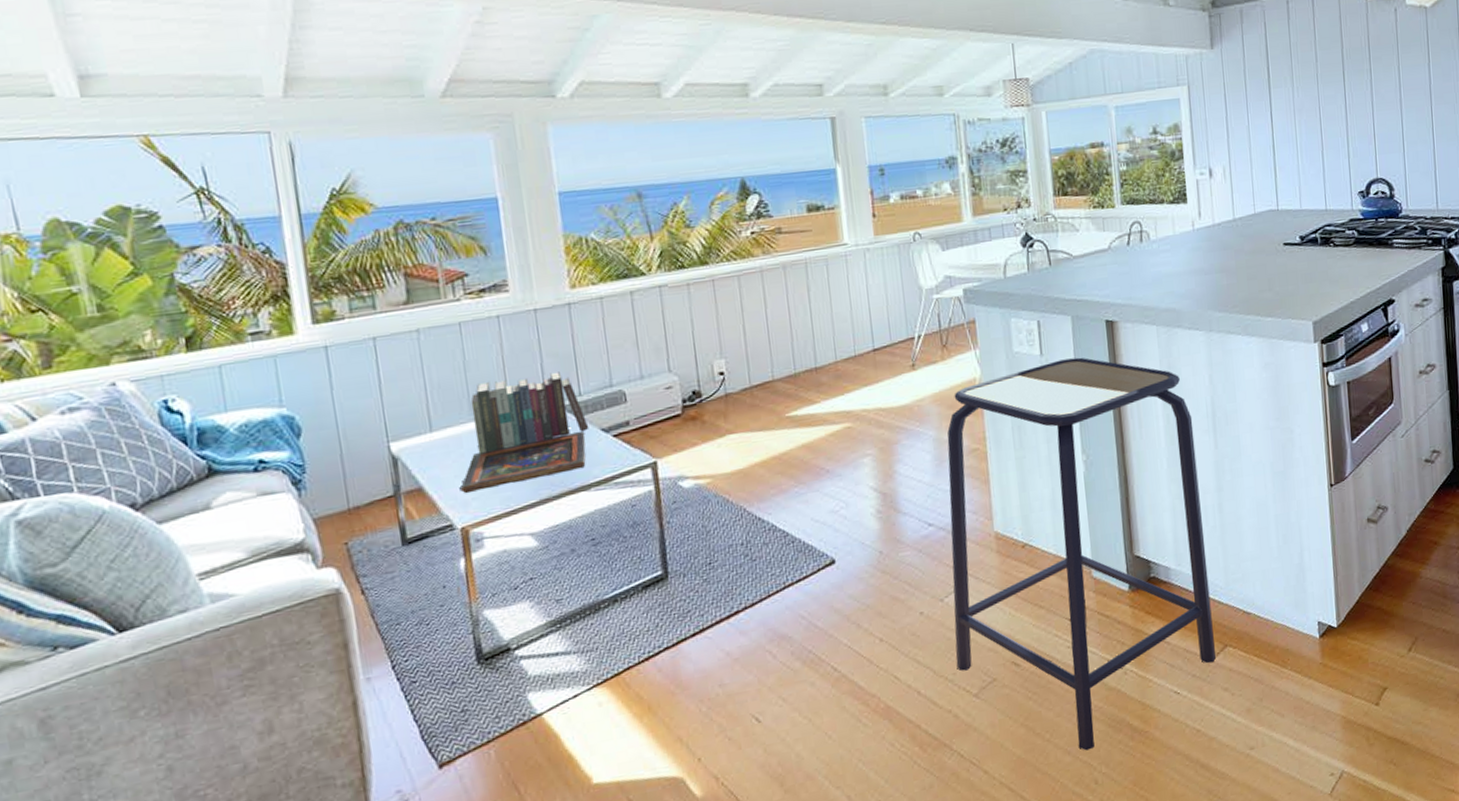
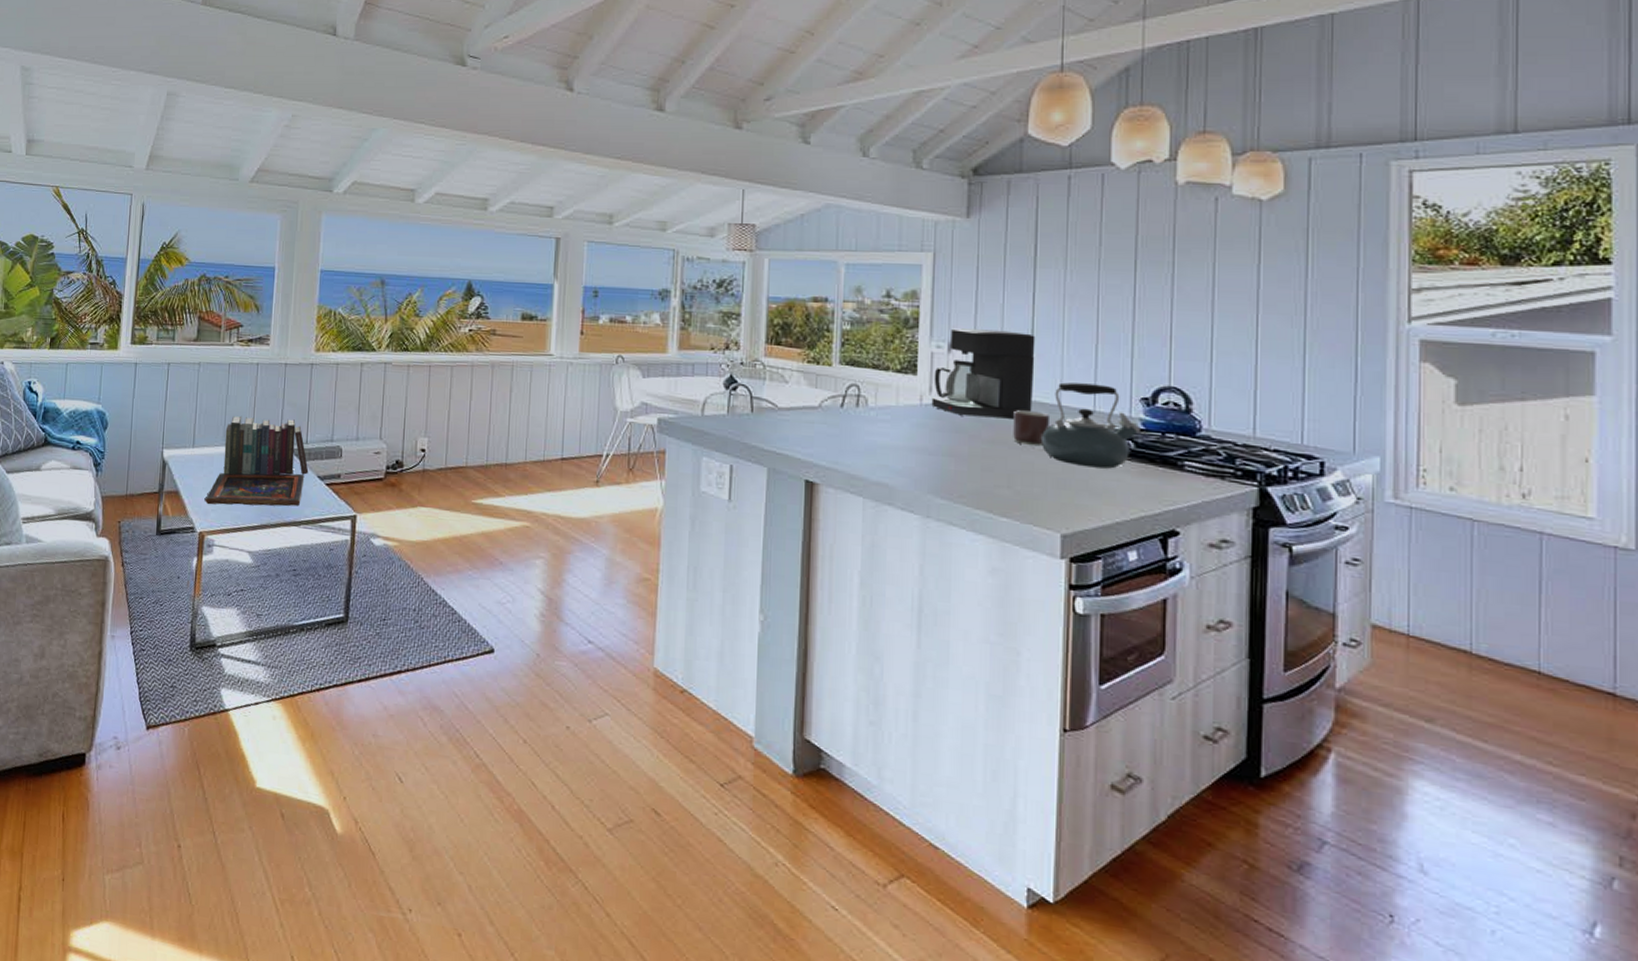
bar stool: present [947,357,1217,751] -> none [594,509,893,935]
coffee maker: none [1200,149,1281,234] -> present [931,328,1036,419]
mug: none [1267,218,1295,250] -> present [1013,410,1051,446]
kettle: none [1289,185,1361,260] -> present [1040,382,1140,469]

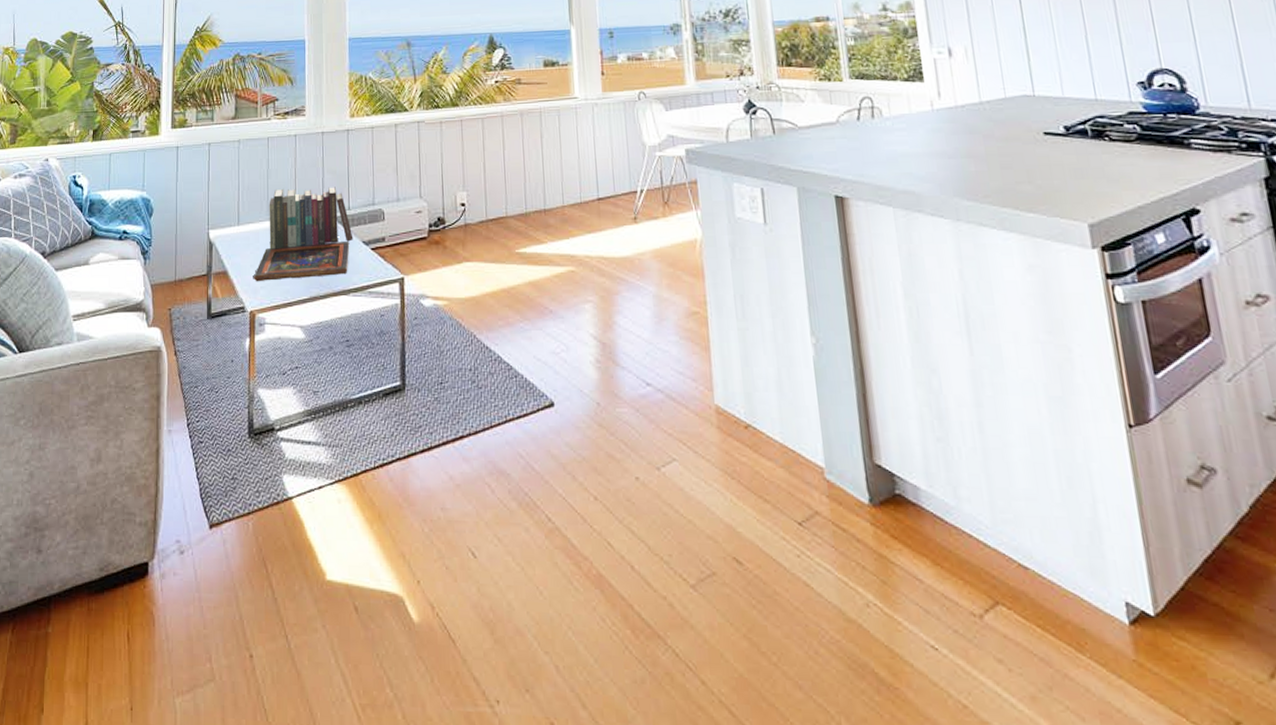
coffee maker: present [931,328,1036,419] -> none [939,31,1038,117]
mug: present [1013,410,1051,446] -> none [1021,105,1057,139]
kettle: present [1040,382,1140,469] -> none [1050,73,1143,155]

